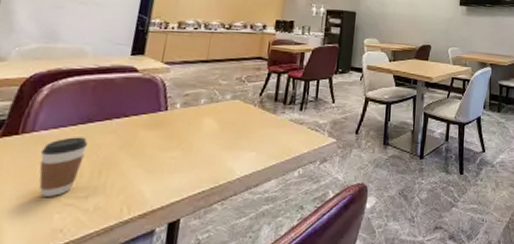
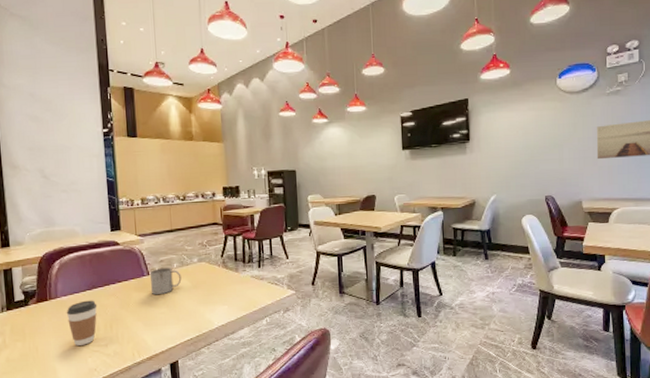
mug: none [165,102,208,136] -> present [150,267,182,295]

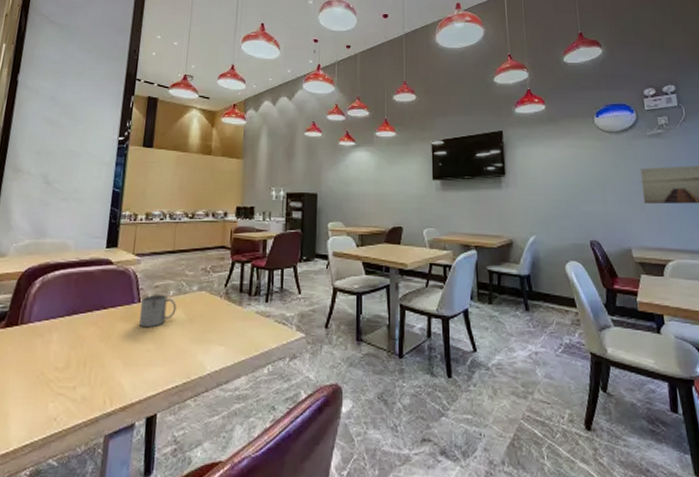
coffee cup: present [66,300,97,346] -> none [35,328,74,385]

